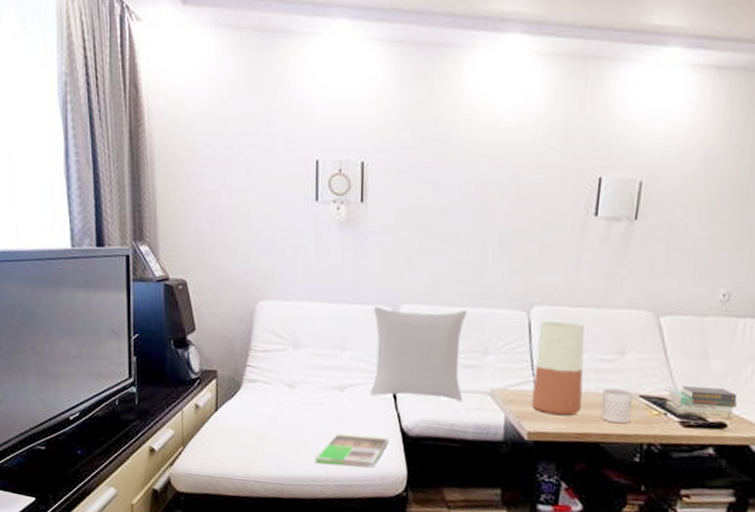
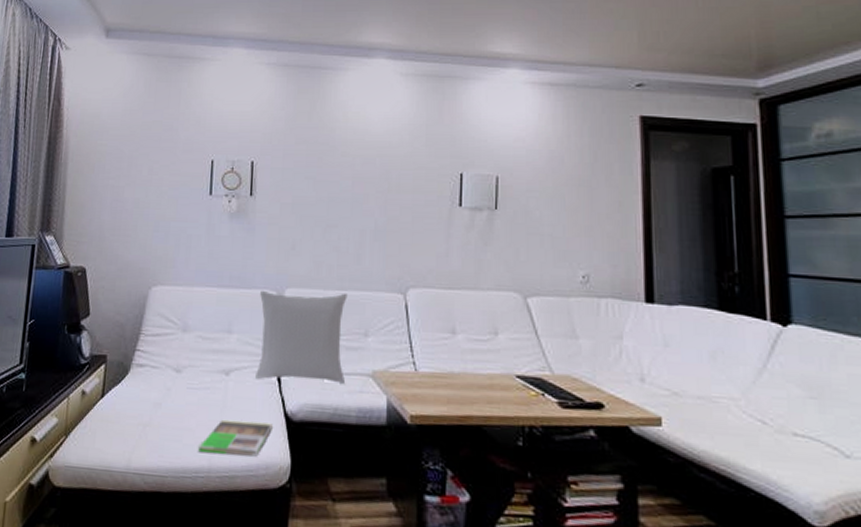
vase: present [532,321,586,416] -> none [413,303,462,398]
mug: present [600,388,642,424] -> none [480,368,519,406]
books: present [664,386,738,419] -> none [541,366,610,399]

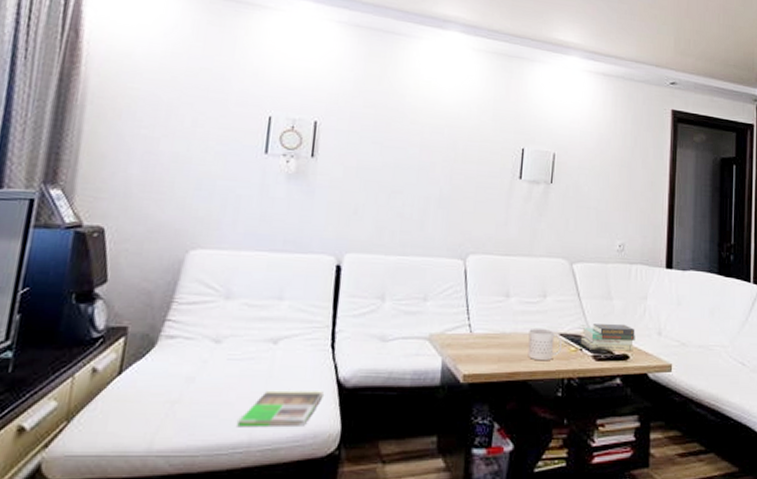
pillow: present [255,290,348,384] -> none [307,255,409,347]
mug: none [480,368,519,406] -> present [527,328,562,361]
books: none [541,366,610,399] -> present [580,323,635,352]

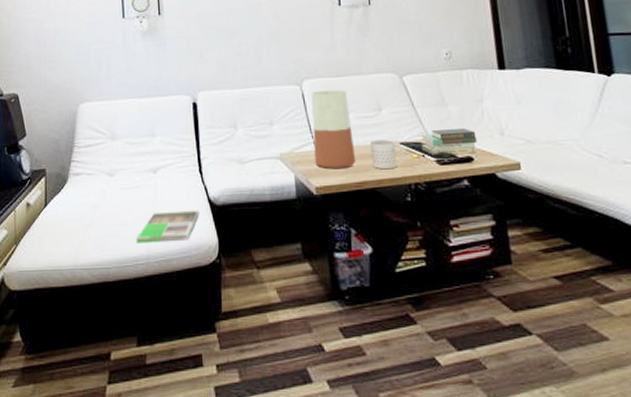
vase: none [467,269,514,357] -> present [311,90,356,170]

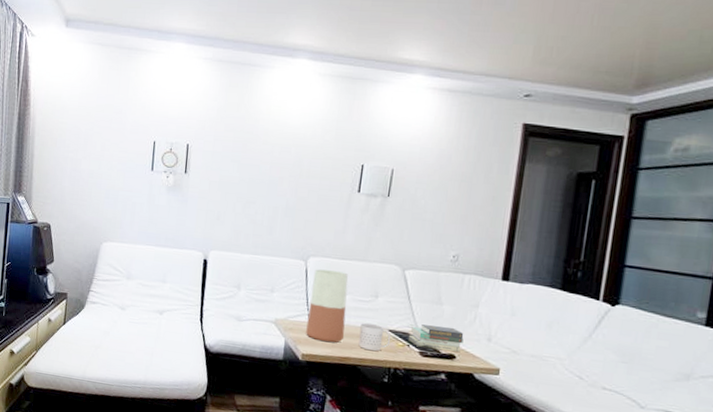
magazine: present [135,210,199,244] -> none [136,347,195,376]

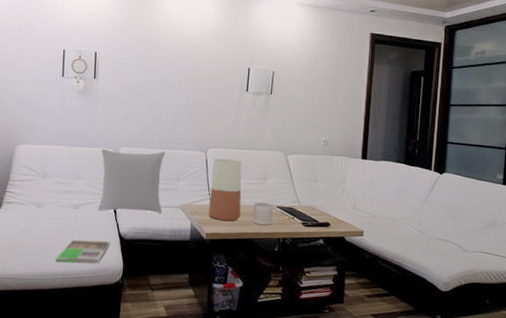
magazine: none [136,347,195,376] -> present [55,239,110,264]
pillow: none [183,250,260,327] -> present [98,148,166,213]
books: present [408,324,464,352] -> none [292,199,336,220]

